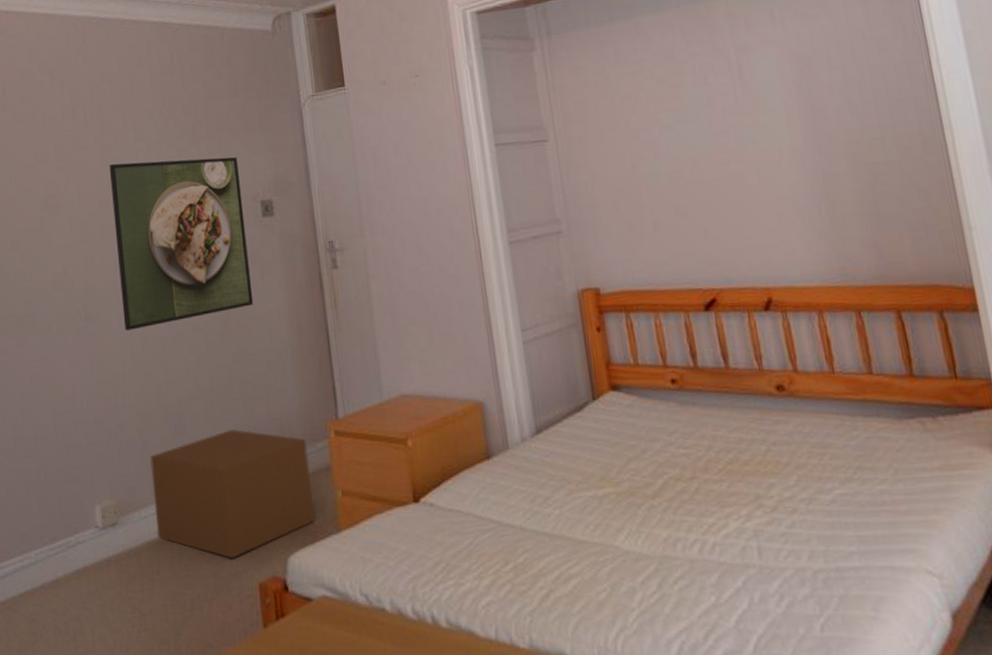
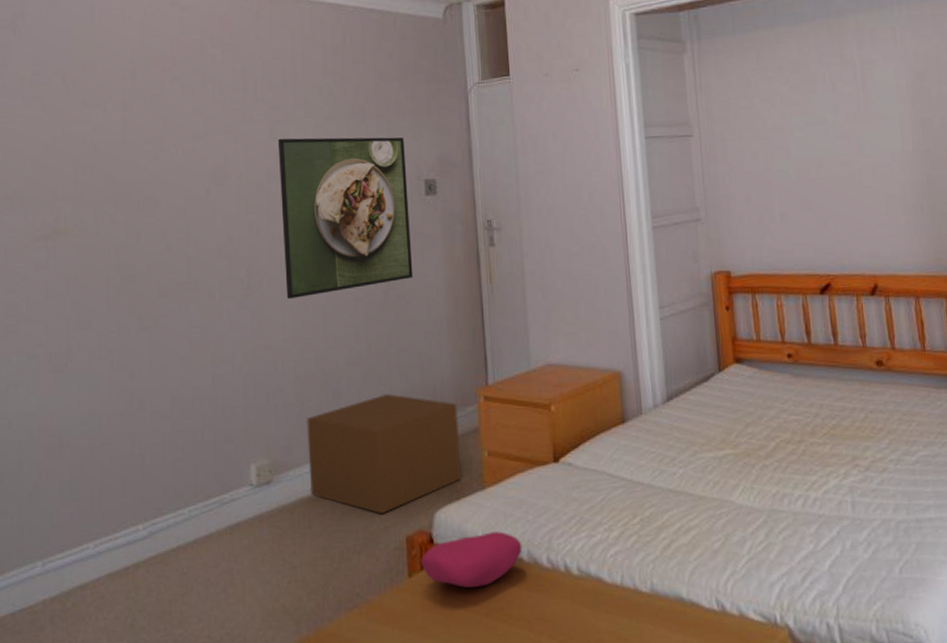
cushion: none [276,578,385,640] -> present [421,531,522,588]

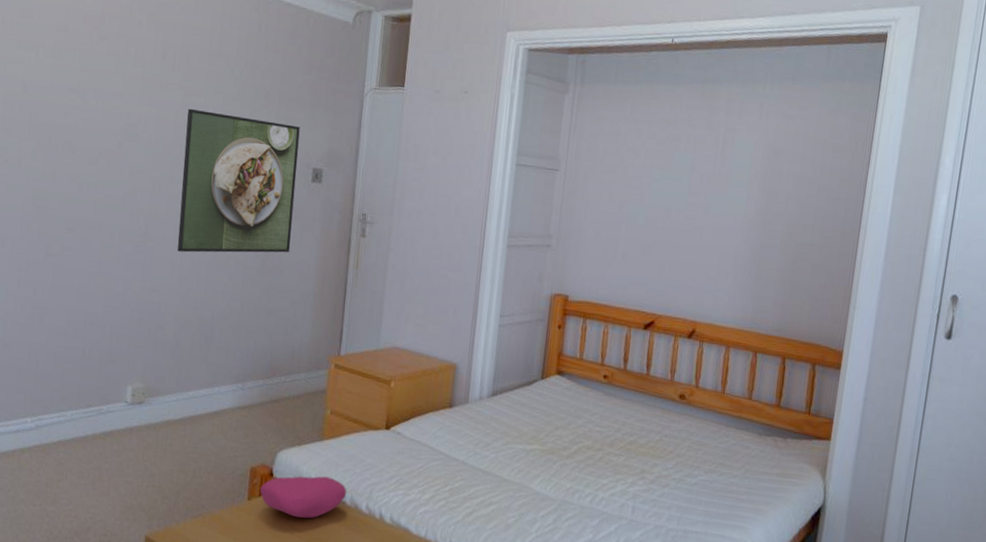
cardboard box: present [307,394,462,514] -> none [176,347,311,446]

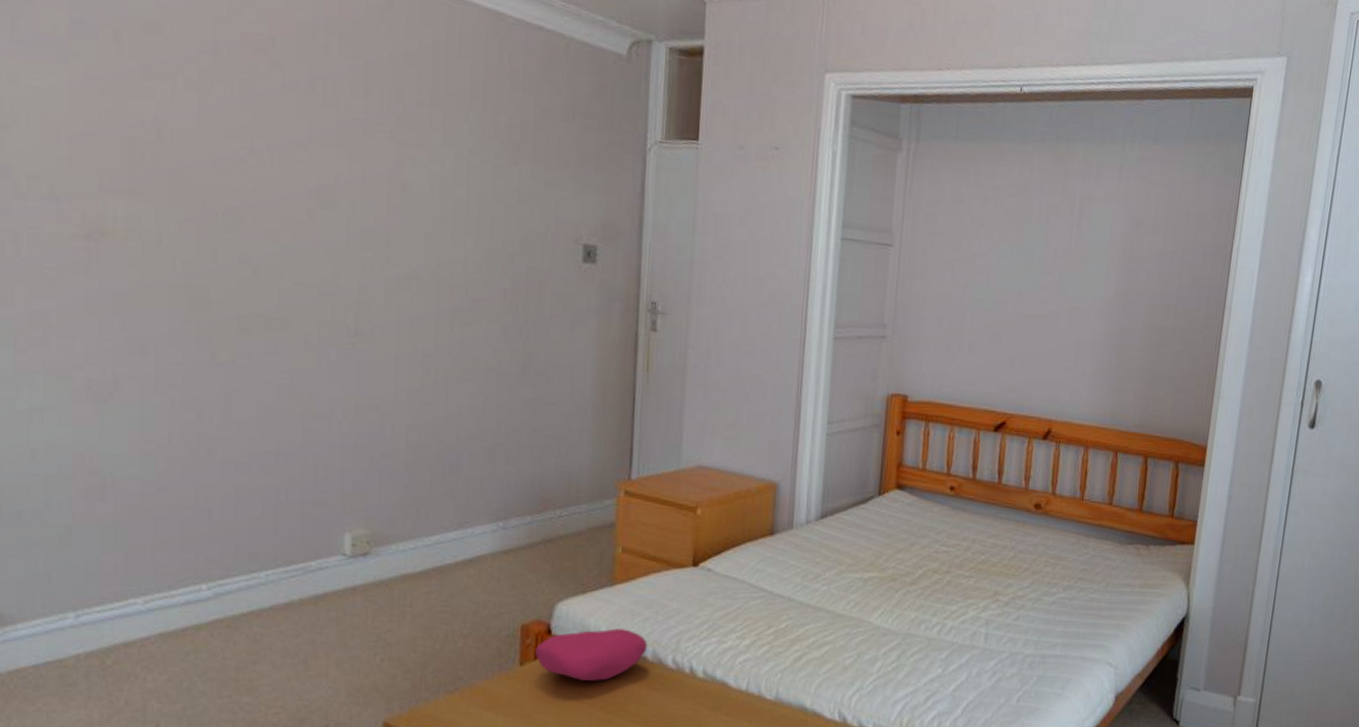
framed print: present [177,108,300,253] -> none [402,164,564,357]

